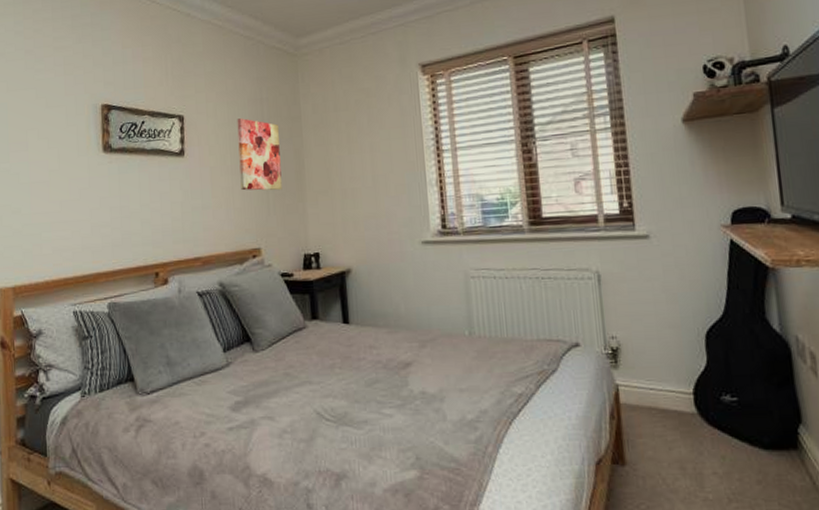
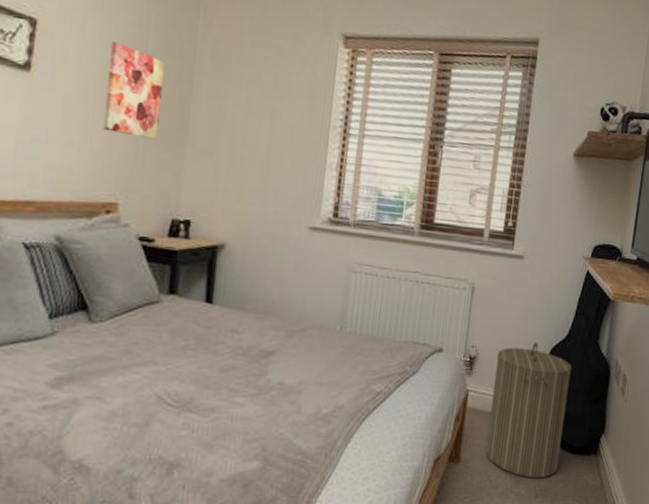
laundry hamper: none [642,325,750,480] -> present [485,342,572,479]

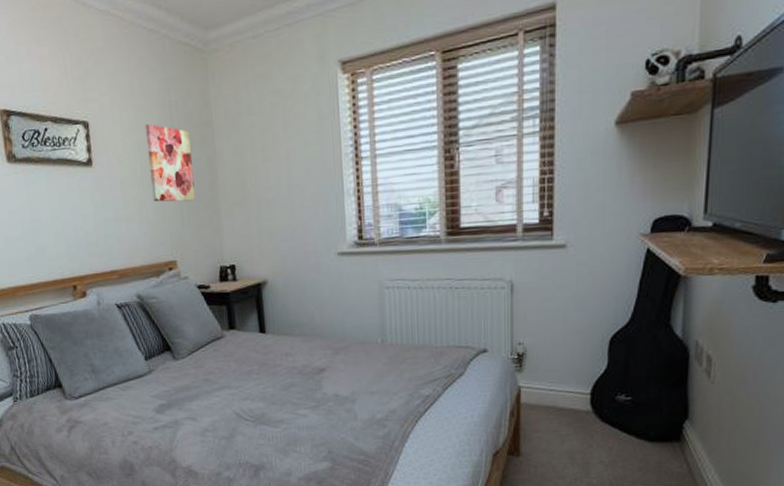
laundry hamper: present [485,342,572,479] -> none [547,332,638,468]

